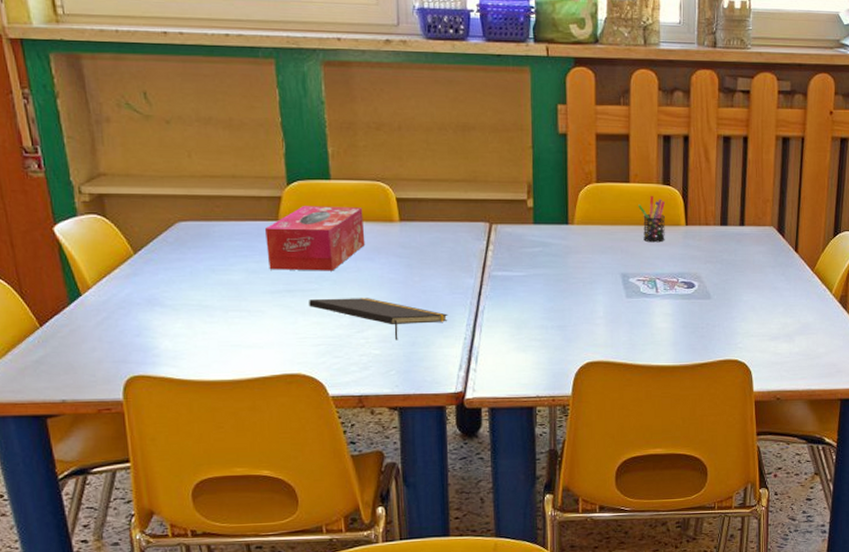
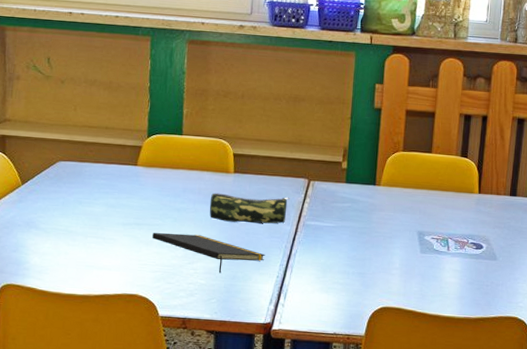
tissue box: present [264,206,365,271] -> none [124,155,205,210]
pencil case: none [374,245,470,280] -> present [209,193,290,224]
pen holder: present [638,195,666,243] -> none [438,165,462,207]

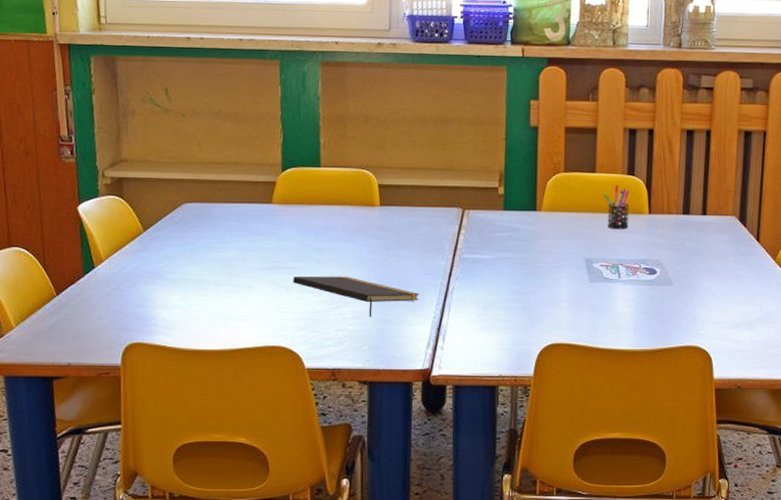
pencil case: present [209,193,290,224] -> none [354,229,443,260]
pen holder: none [438,165,462,207] -> present [603,184,630,230]

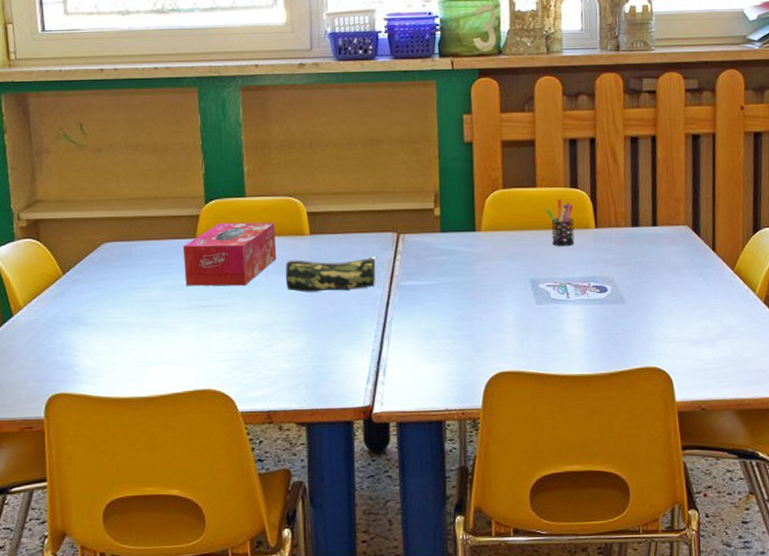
tissue box: none [258,190,348,251] -> present [182,222,277,286]
notepad: present [293,276,419,317] -> none [222,311,356,354]
pencil case: none [354,229,443,260] -> present [285,256,378,293]

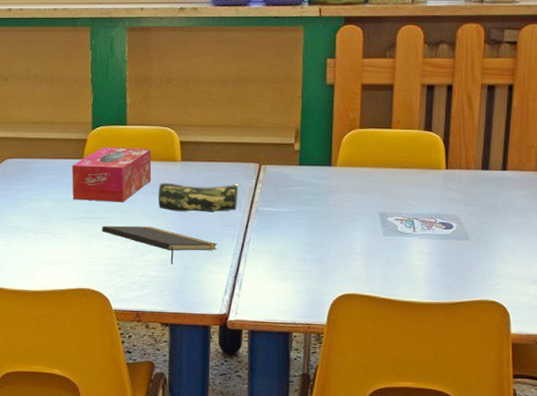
notepad: none [222,311,356,354] -> present [102,225,218,265]
pen holder: present [546,199,575,247] -> none [399,140,426,185]

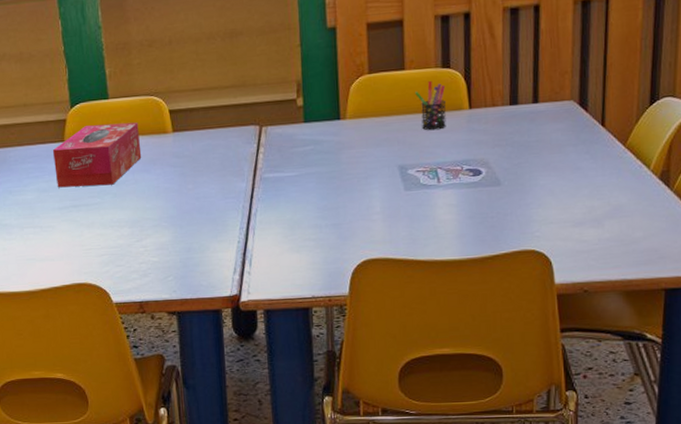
notepad: present [102,225,218,265] -> none [92,208,221,247]
pencil case: present [158,182,241,212] -> none [150,150,241,189]
pen holder: none [399,140,426,185] -> present [415,80,447,131]

